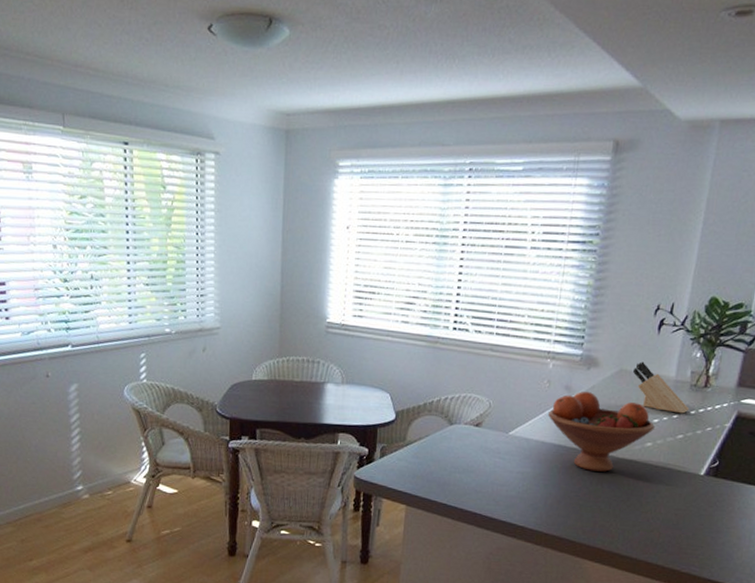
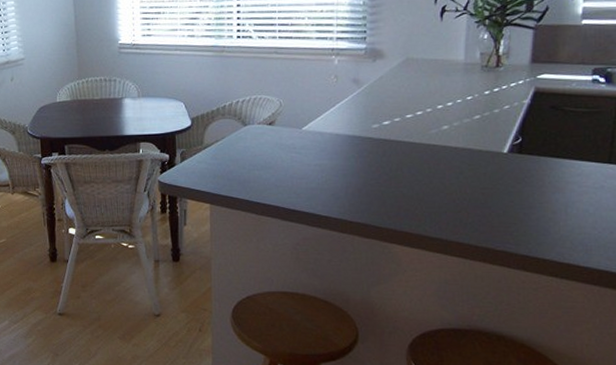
fruit bowl: present [547,392,655,472] -> none [338,83,449,158]
knife block: present [633,361,690,414] -> none [420,49,483,95]

